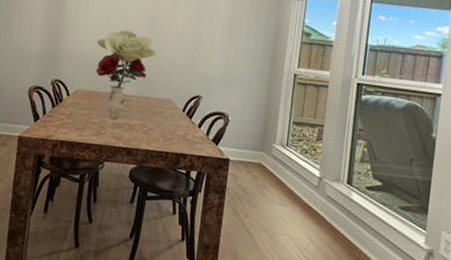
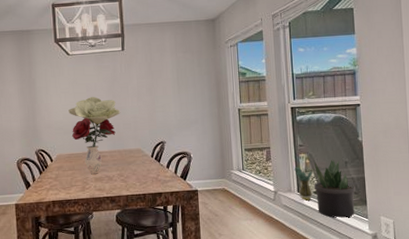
vase: none [347,154,369,196] -> present [293,167,313,201]
planter: none [367,153,418,225] -> present [314,160,356,219]

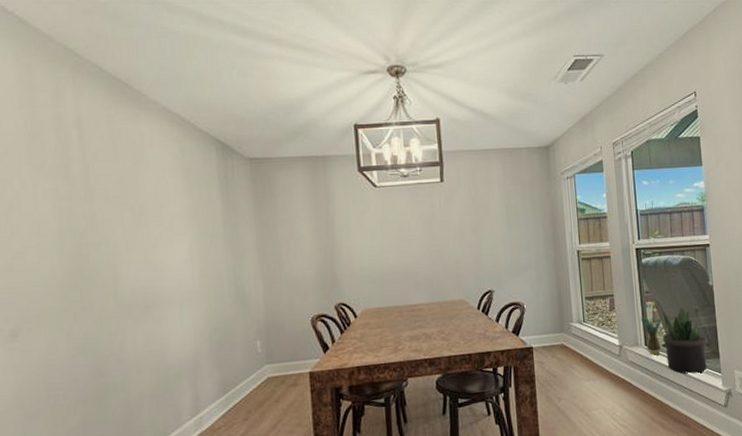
flower bouquet: present [68,97,121,175] -> none [376,237,440,332]

